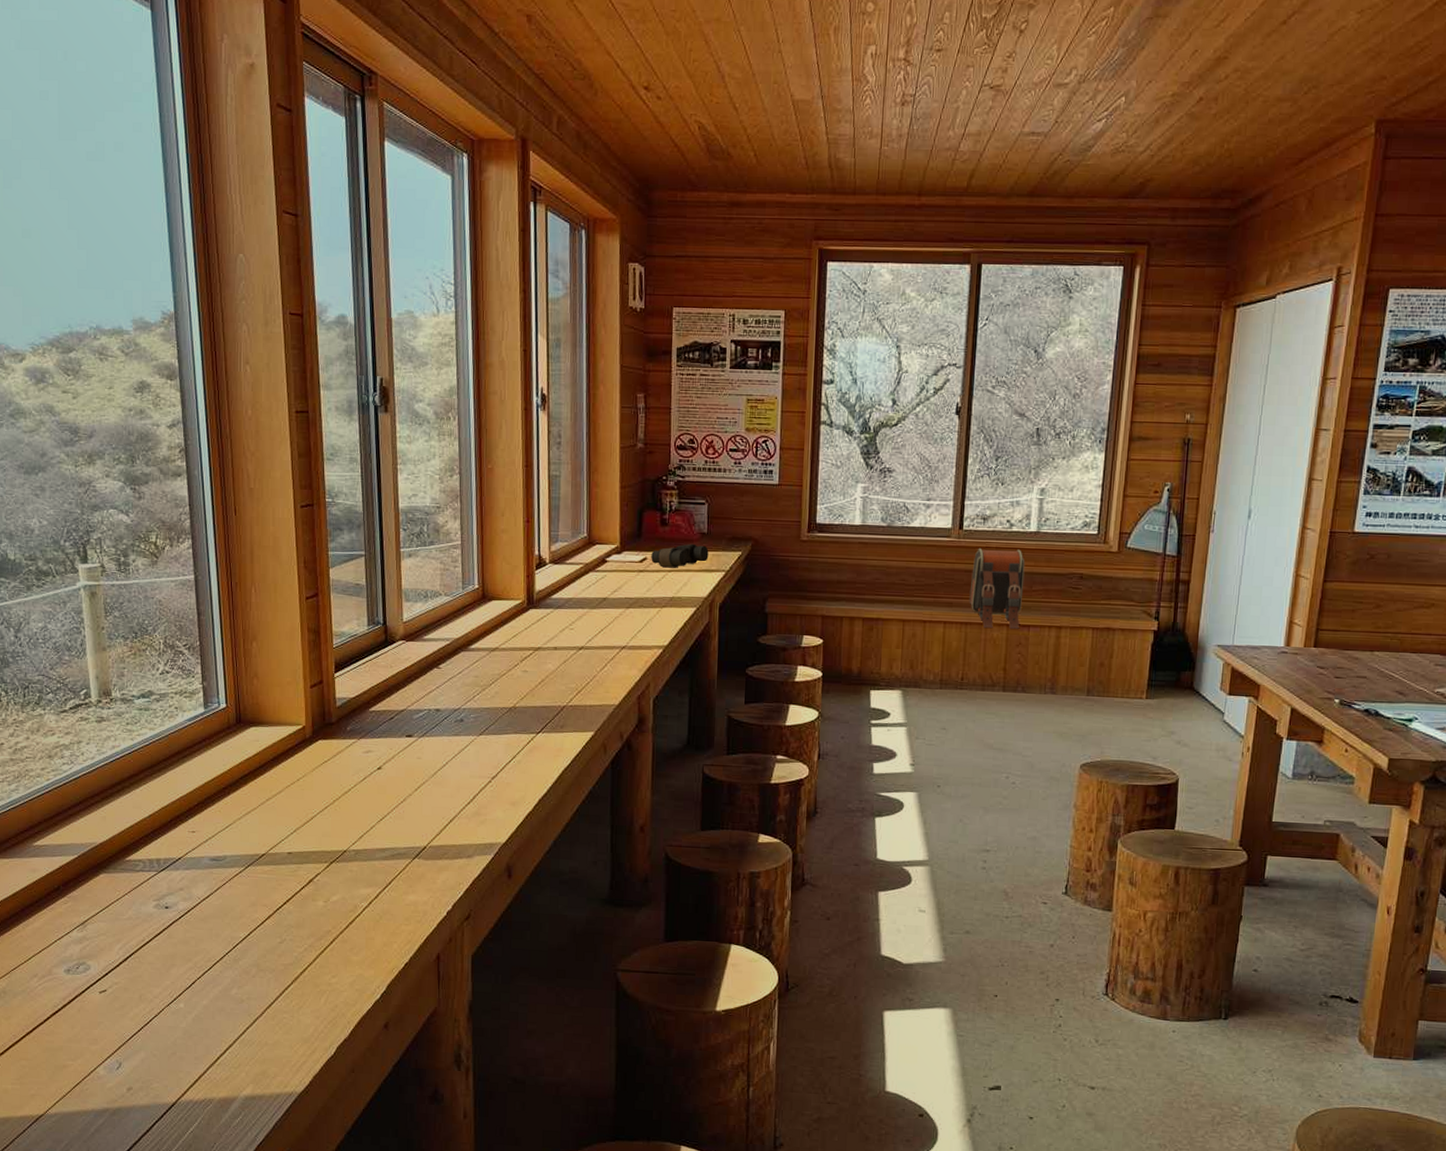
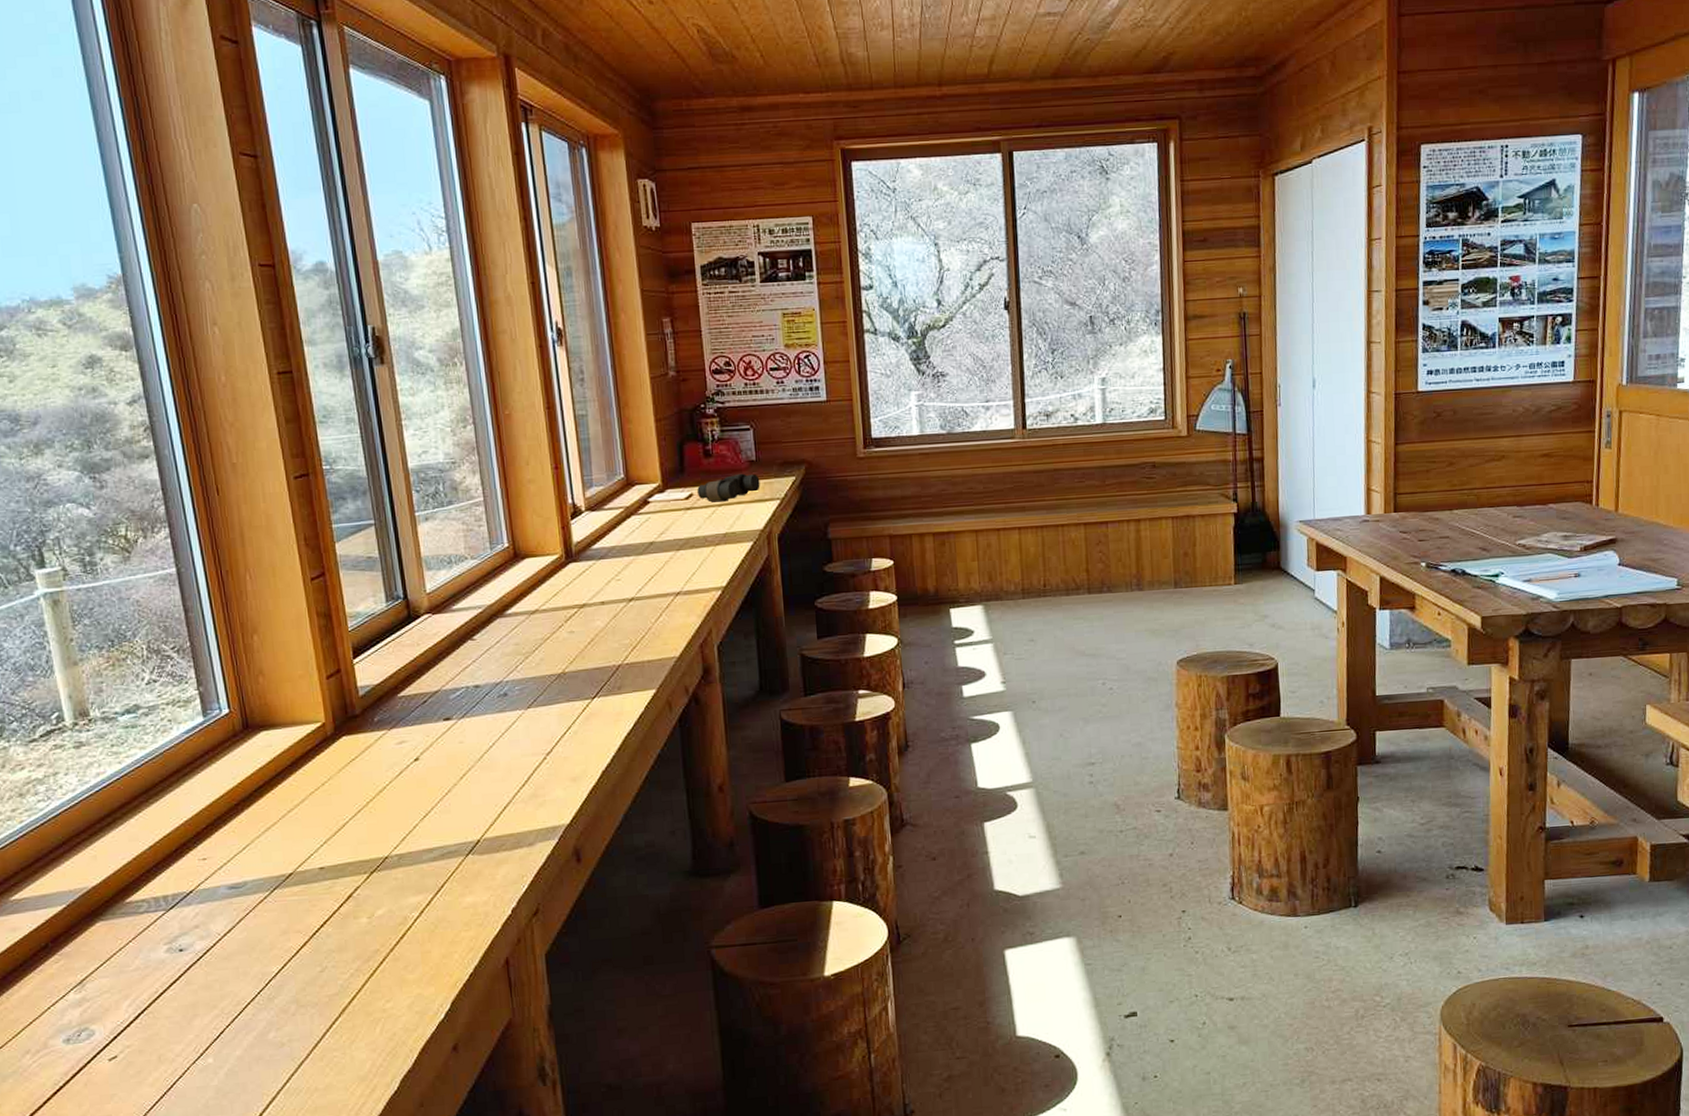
backpack: present [969,548,1025,630] -> none [1041,443,1097,530]

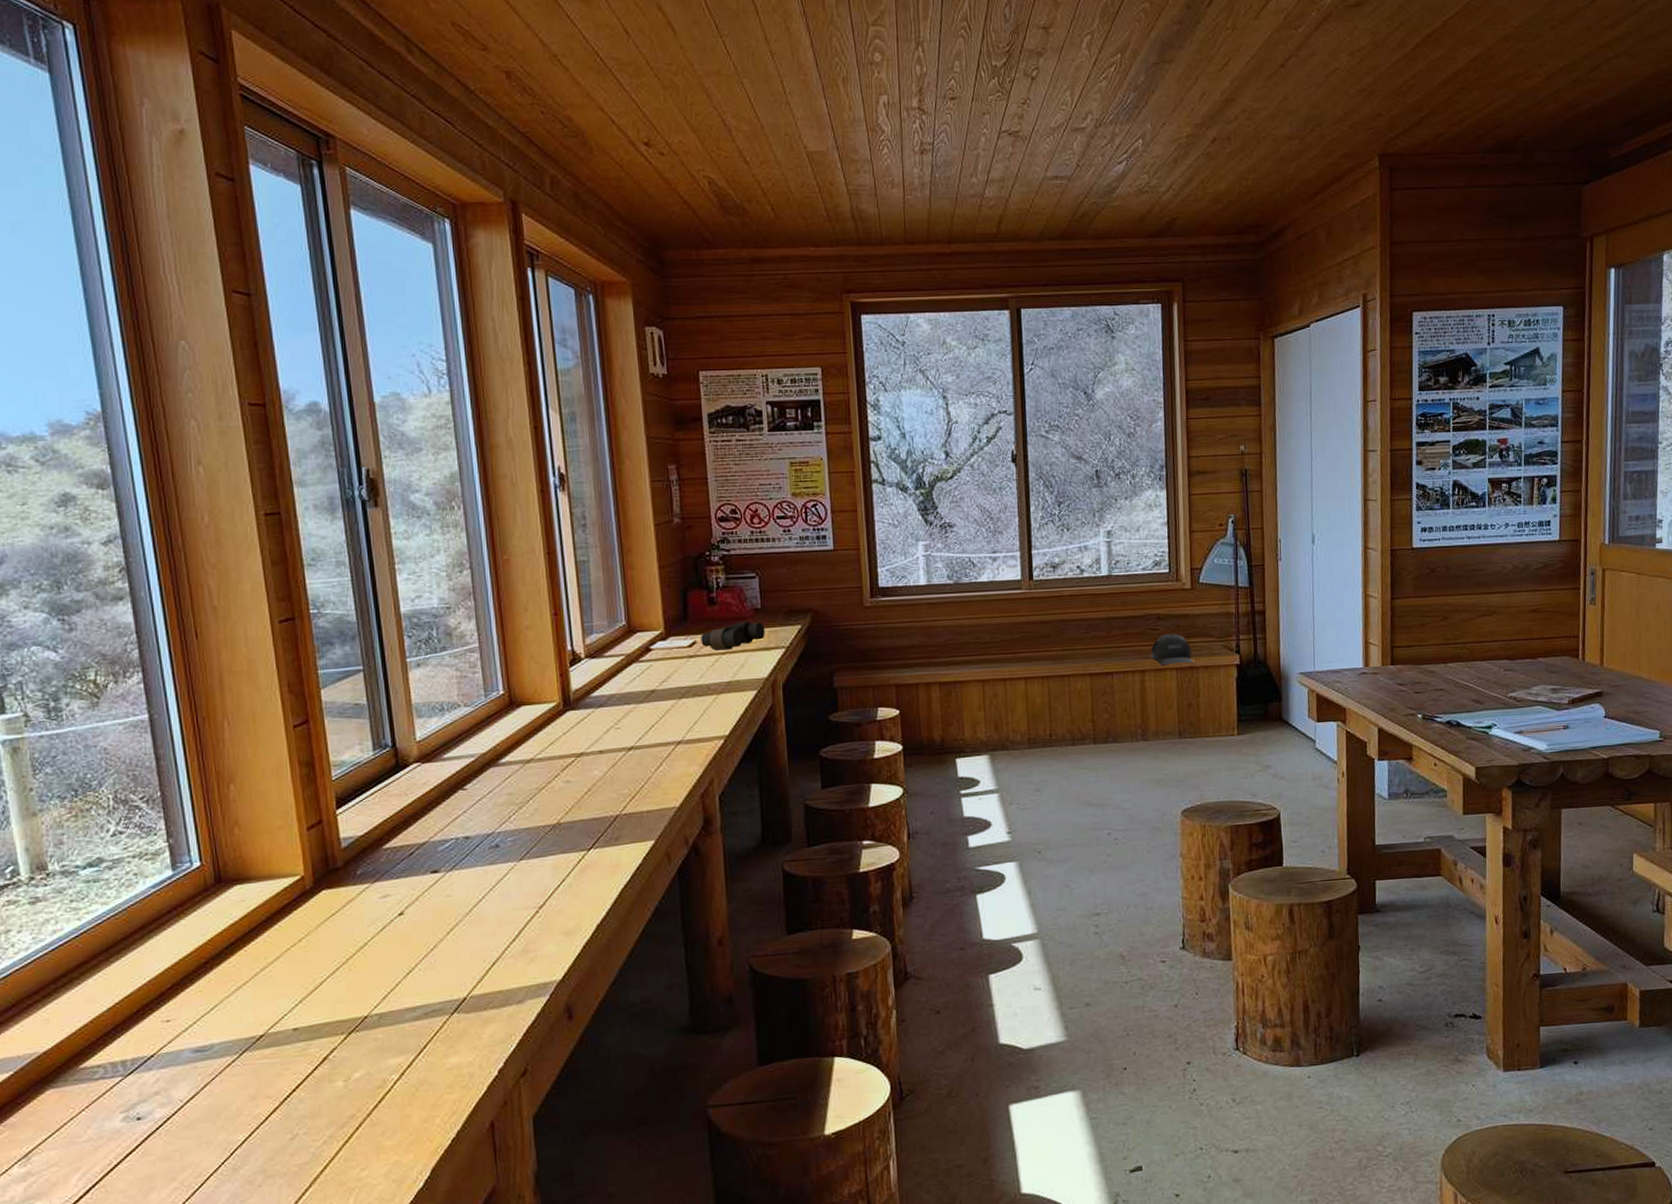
baseball cap: none [1146,482,1190,515] -> present [1151,633,1193,666]

